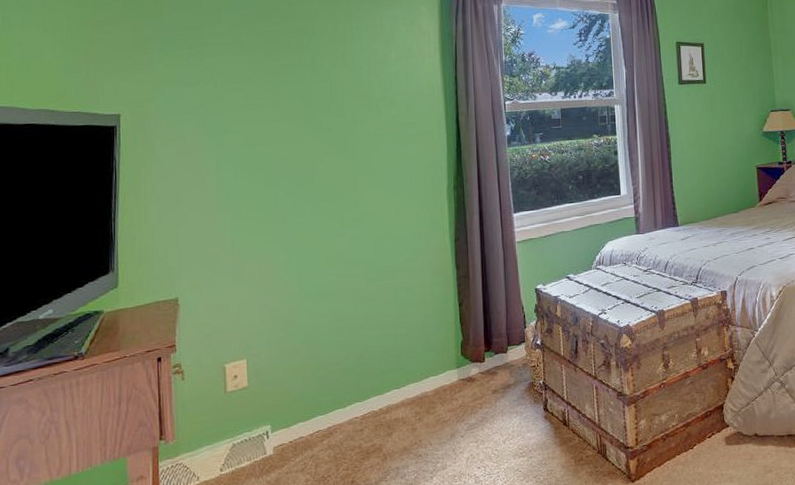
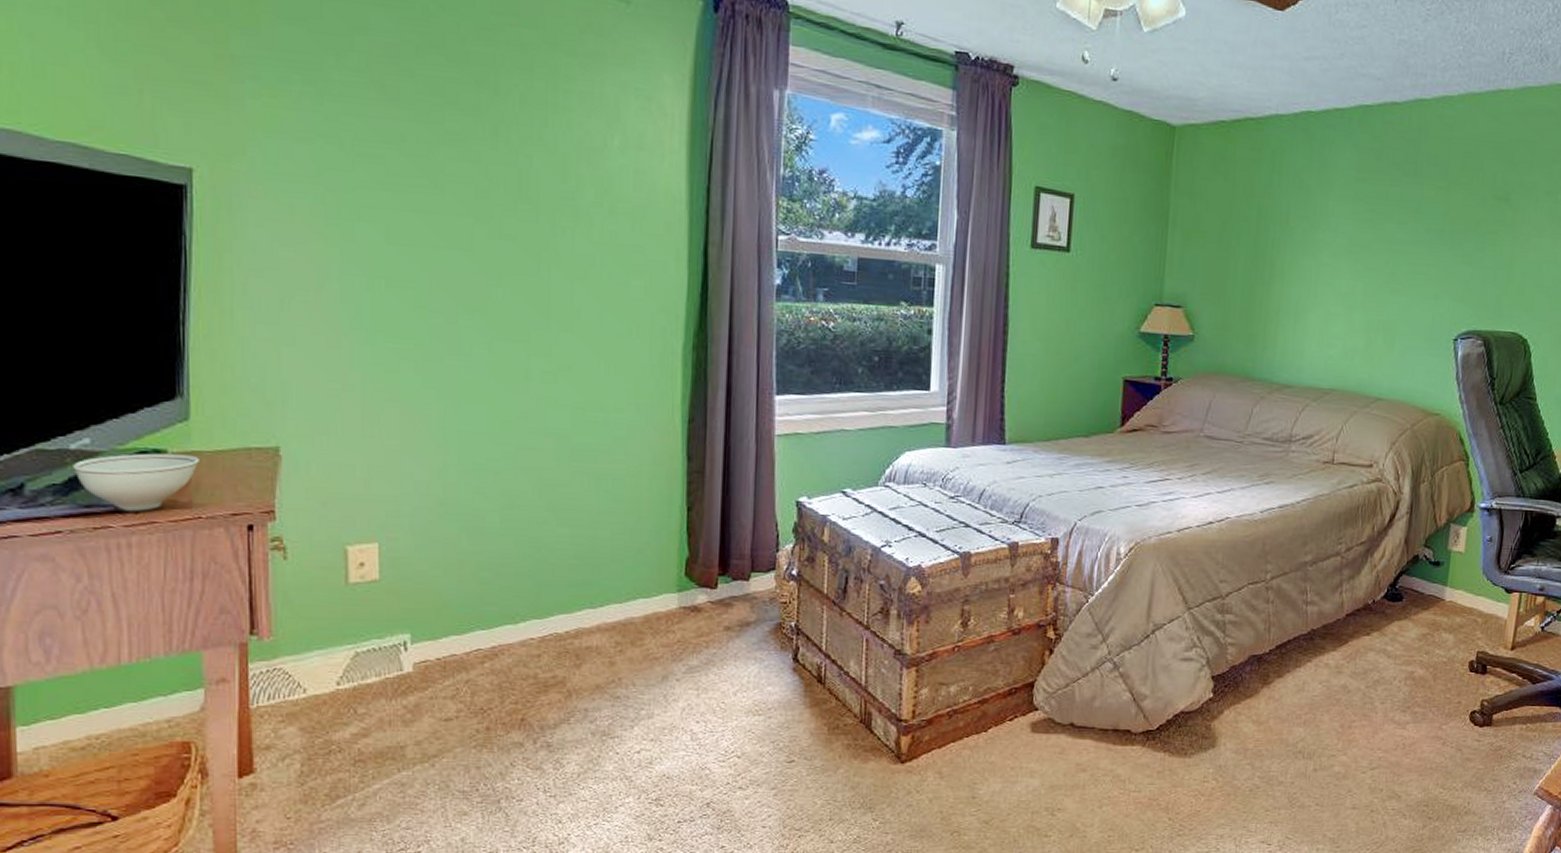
bowl: none [40,312,125,360] -> present [71,453,199,512]

